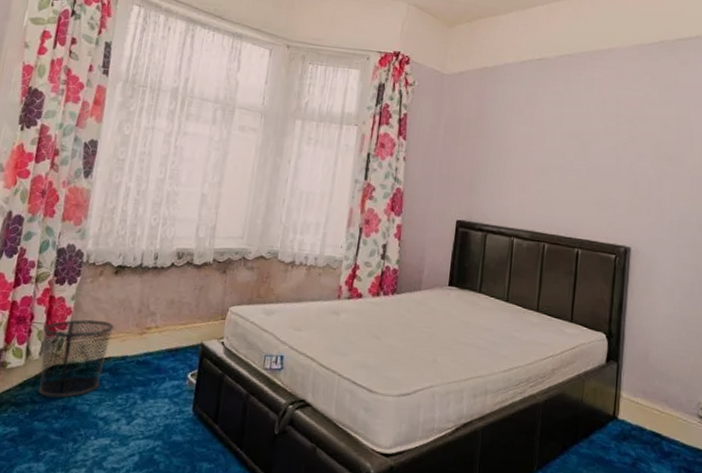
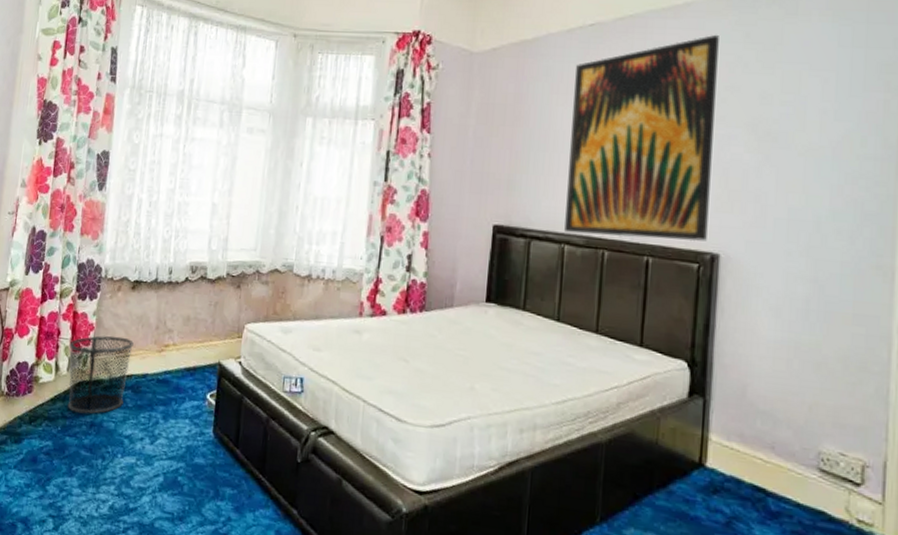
wall art: none [514,75,633,237] -> present [564,34,719,242]

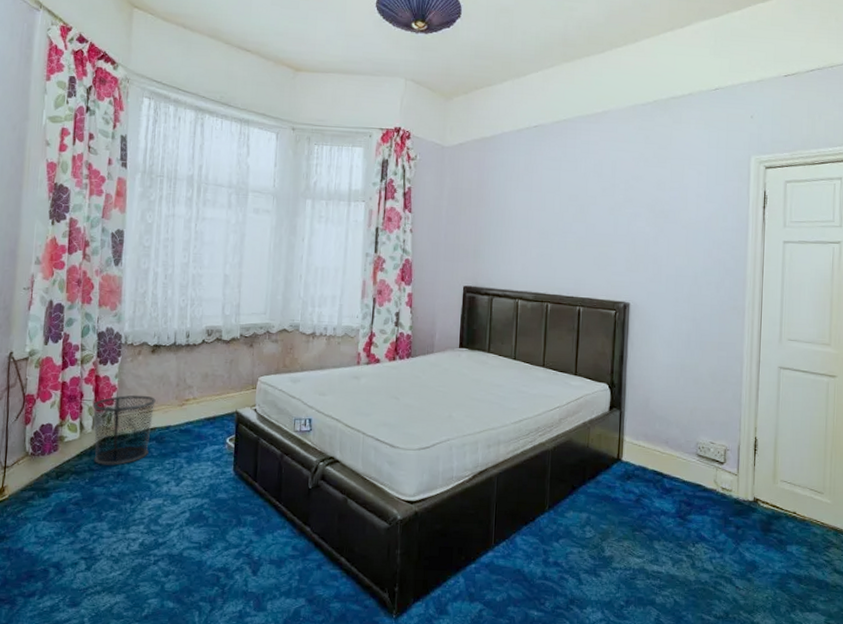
wall art: present [564,34,719,242] -> none [518,136,628,294]

